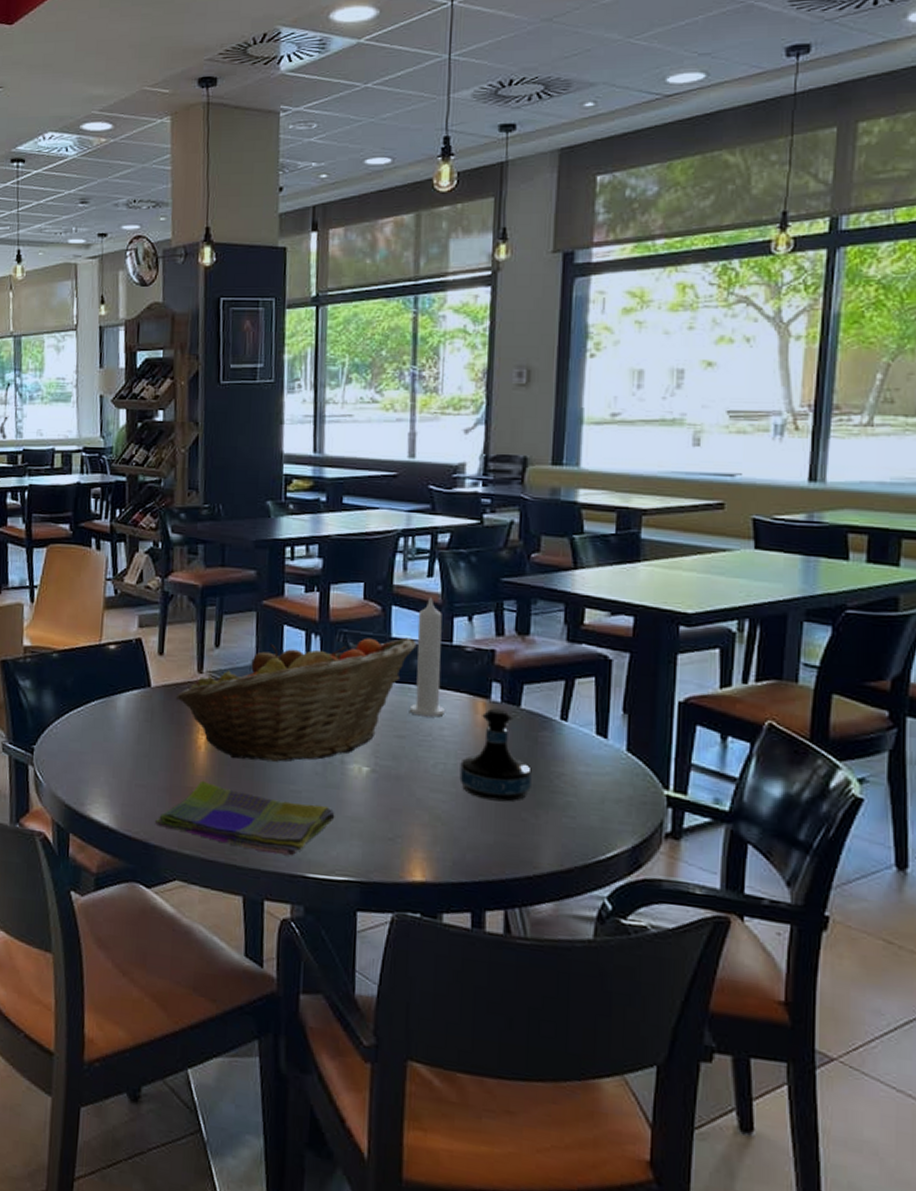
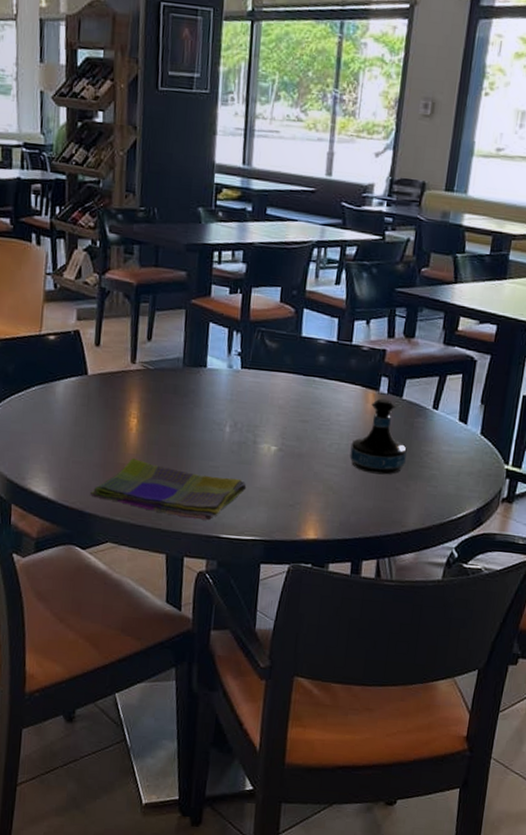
fruit basket: present [175,637,417,762] -> none [110,336,323,442]
candle: present [409,597,446,718] -> none [312,302,345,406]

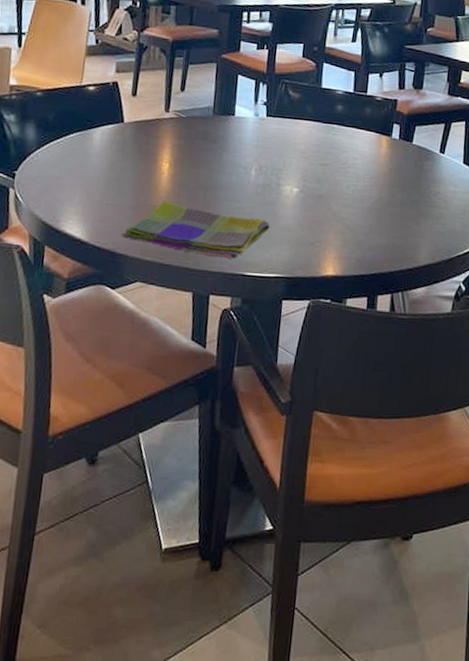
tequila bottle: present [349,398,407,475] -> none [365,143,417,214]

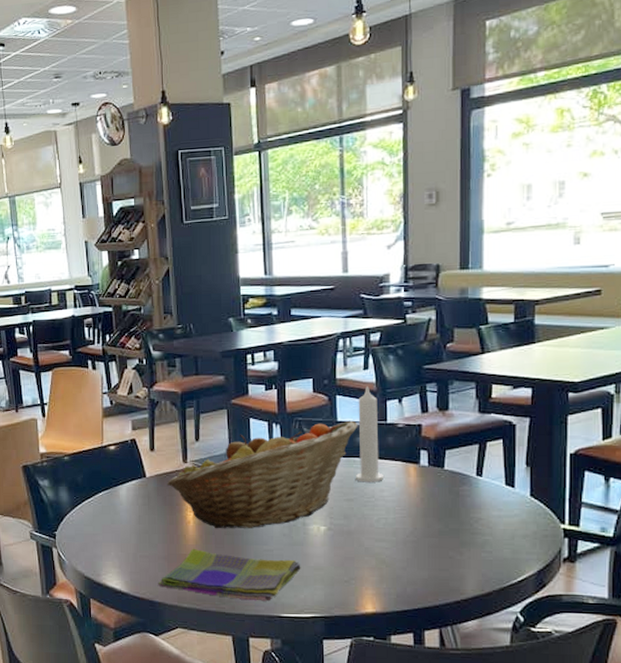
fruit basket: none [144,87,341,185] -> present [166,420,358,529]
candle: none [331,58,361,150] -> present [355,386,385,482]

